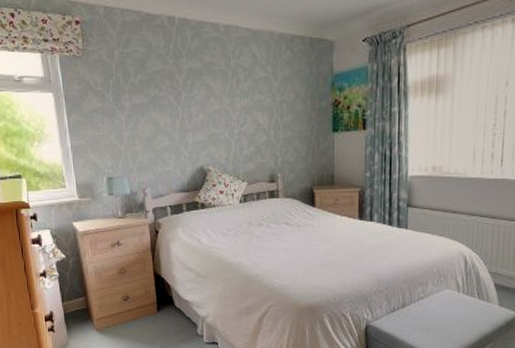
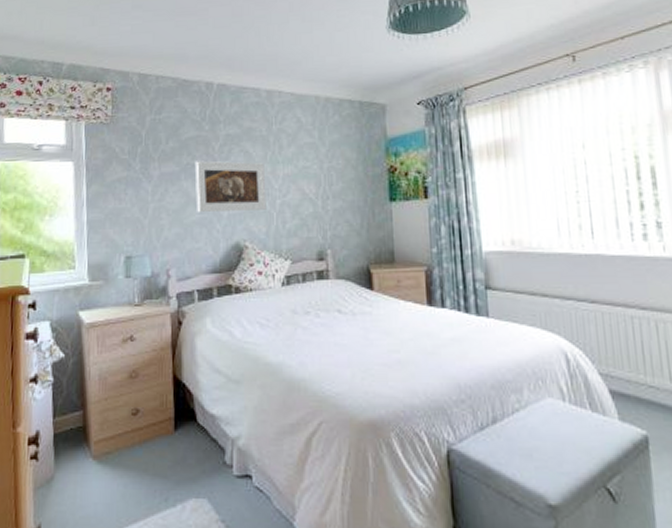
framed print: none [161,93,226,141] -> present [194,160,266,213]

